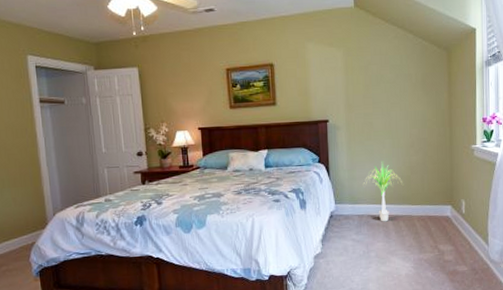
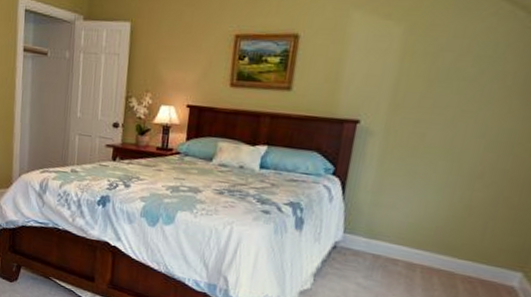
potted plant: present [364,162,402,222] -> none [391,190,451,273]

